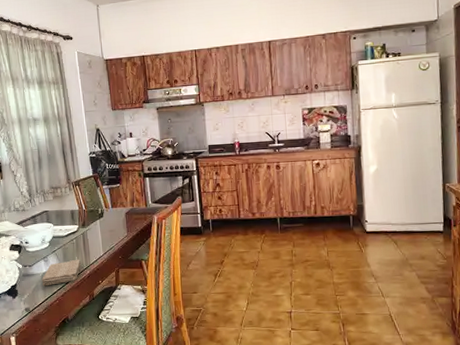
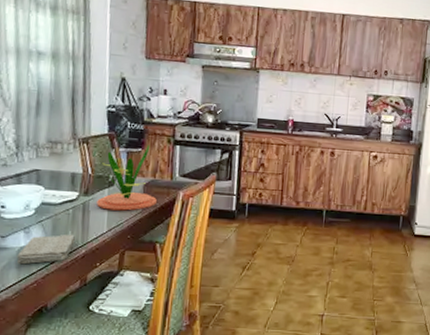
plant: none [92,180,137,237] -> present [97,145,157,211]

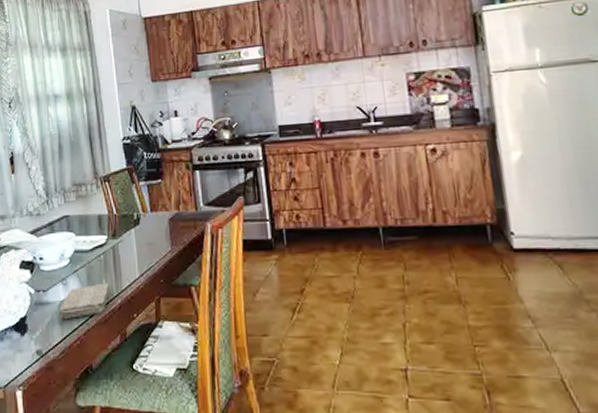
plant: present [97,145,157,211] -> none [125,174,185,252]

